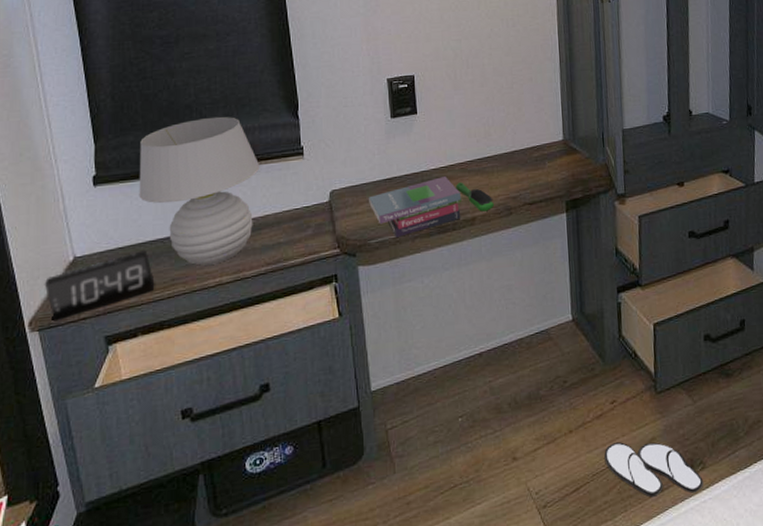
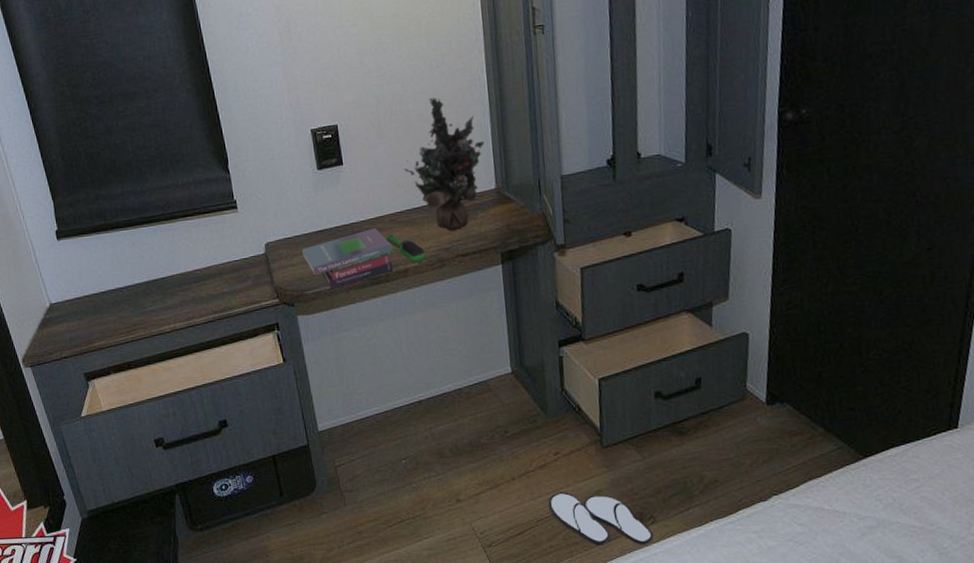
alarm clock: present [44,249,155,320] -> none [29,297,120,358]
table lamp: present [139,116,260,266] -> none [91,172,199,313]
decorative plant: none [477,53,555,179] -> present [404,97,485,230]

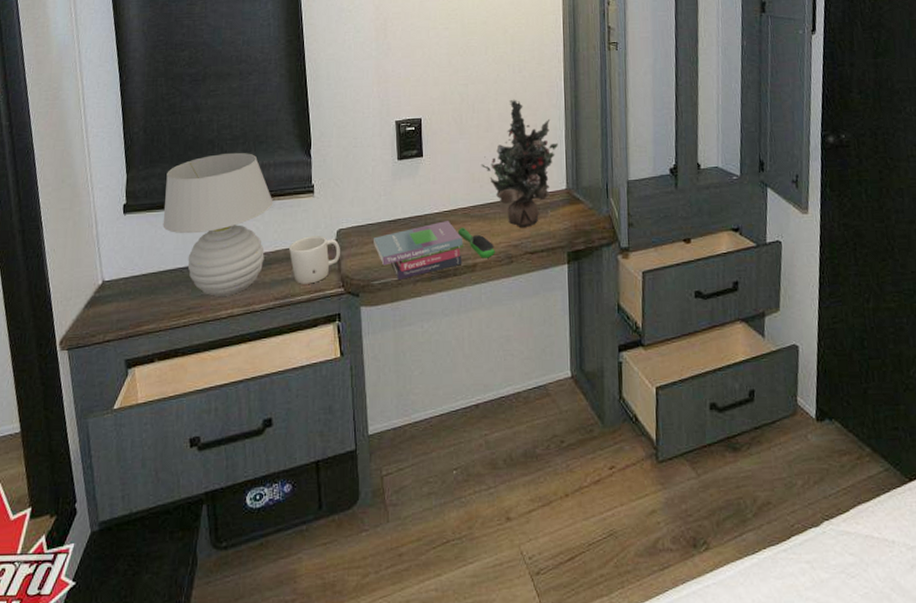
table lamp: none [91,172,199,313] -> present [162,152,273,296]
mug: none [220,250,271,298] -> present [289,236,340,284]
slippers: present [548,492,654,546] -> none [601,512,707,576]

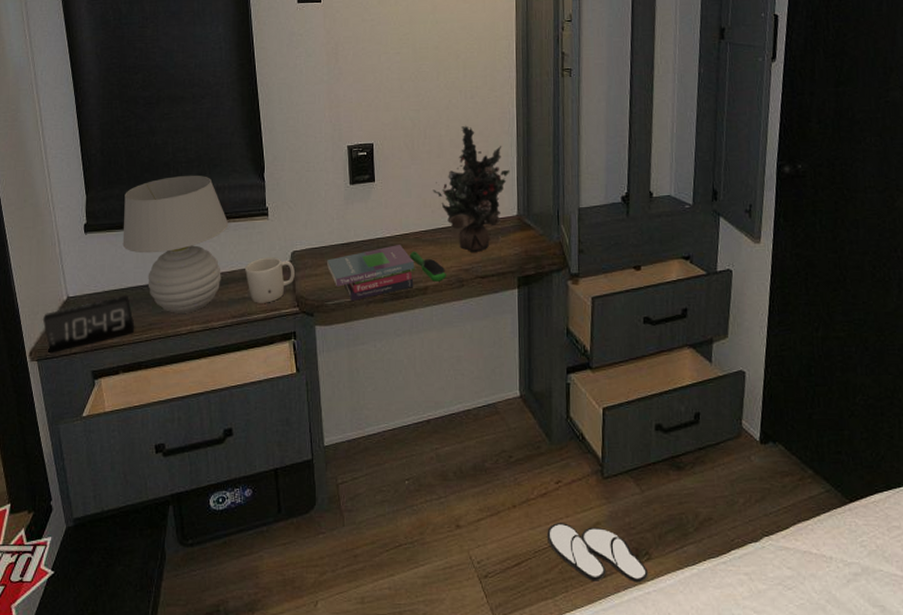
alarm clock: none [75,277,173,341] -> present [42,294,135,352]
slippers: none [601,512,707,576] -> present [547,523,648,583]

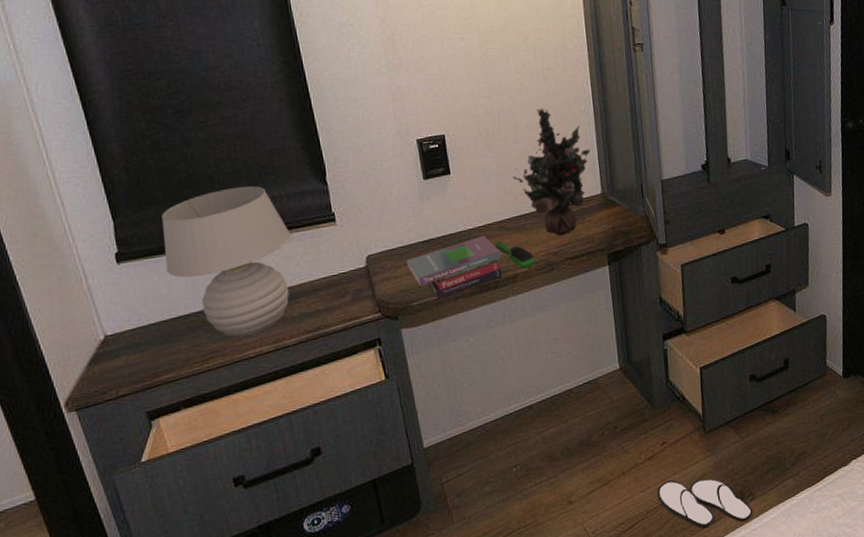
alarm clock: present [42,294,135,352] -> none [76,324,193,399]
mug: present [245,257,295,303] -> none [315,263,373,315]

